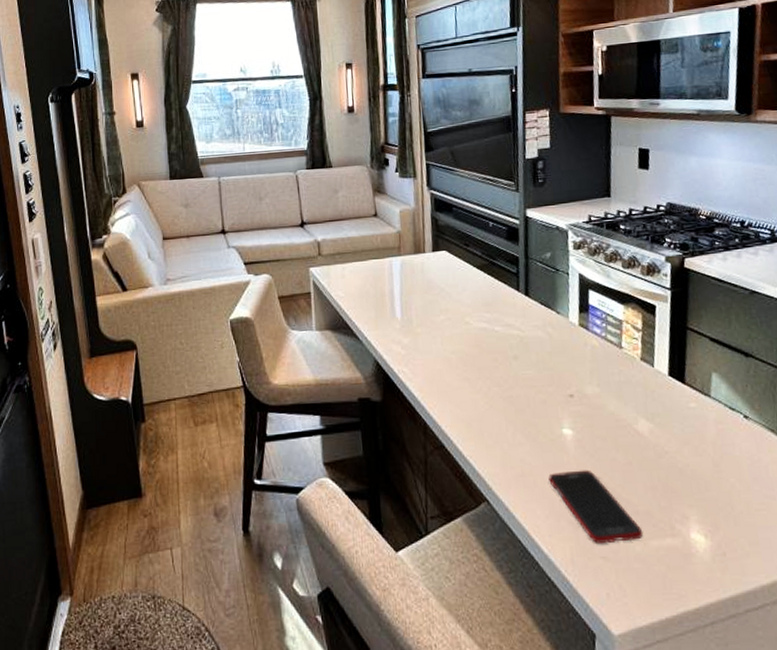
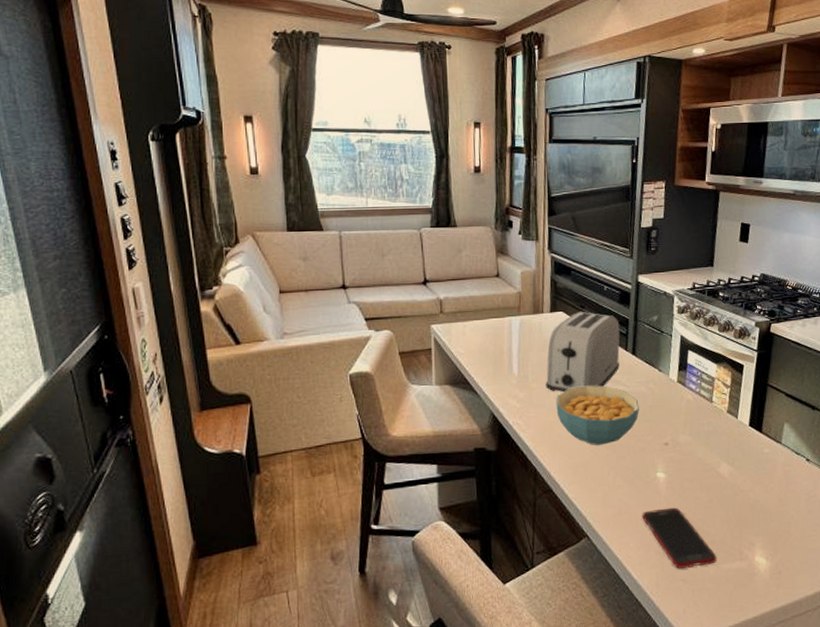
toaster: none [431,249,512,337] -> present [545,311,620,392]
cereal bowl: none [443,329,537,397] -> present [556,385,639,445]

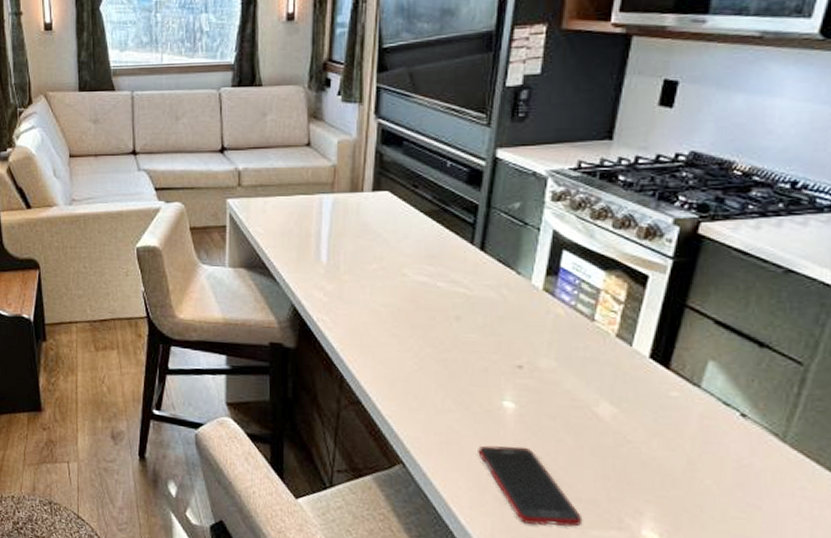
toaster: present [545,311,620,392] -> none [360,191,465,288]
cereal bowl: present [556,385,639,445] -> none [372,283,485,358]

